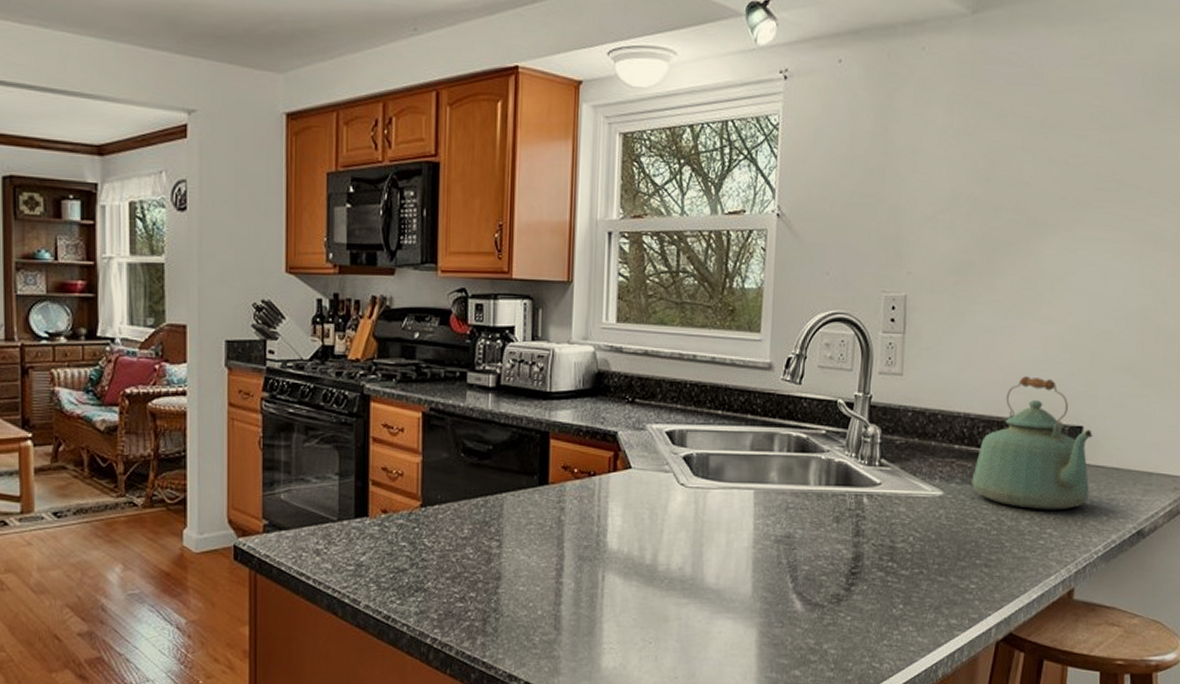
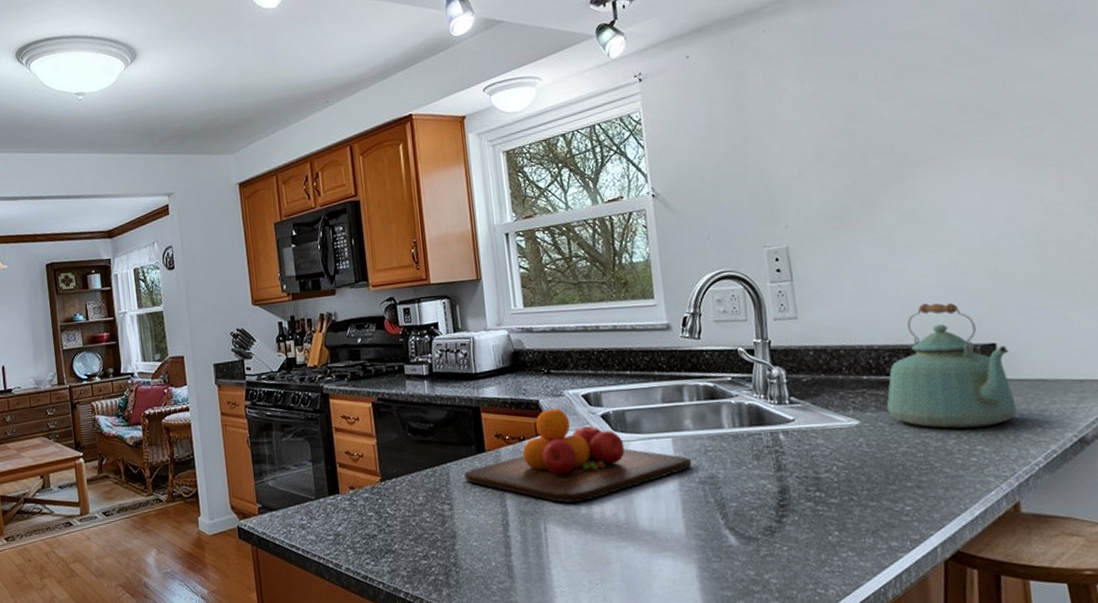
chopping board: none [520,443,771,552] -> present [464,408,692,503]

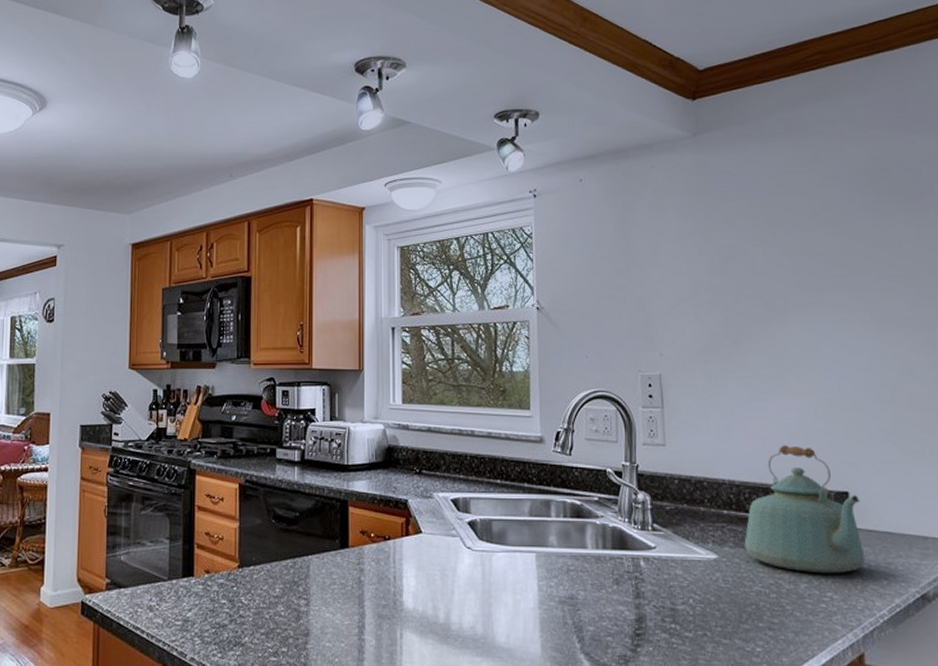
chopping board: present [464,408,692,503] -> none [325,510,553,611]

